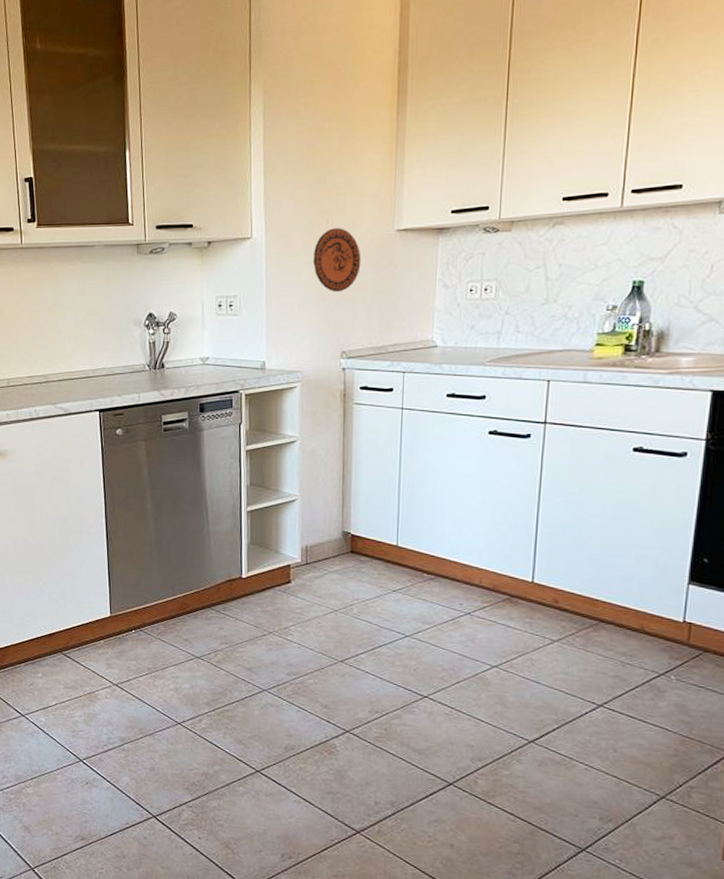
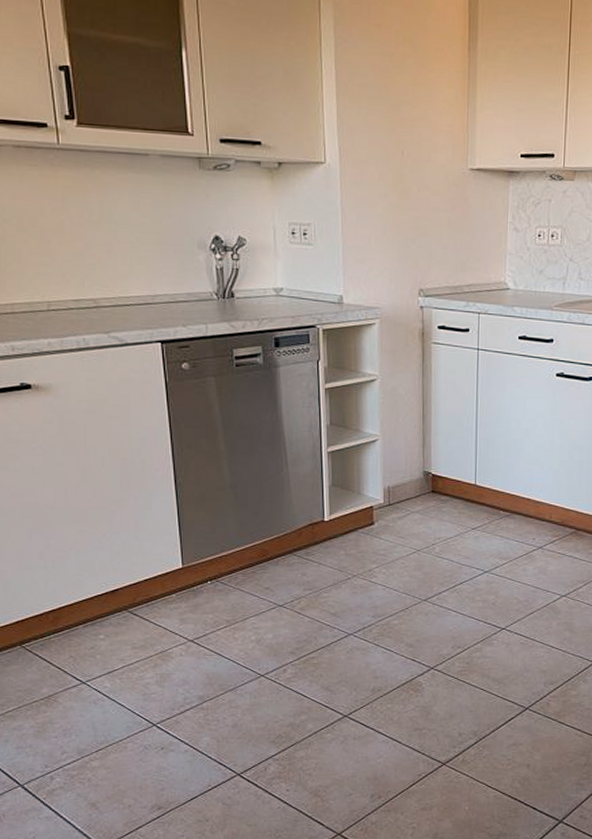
decorative plate: present [312,228,361,293] -> none [388,161,437,228]

